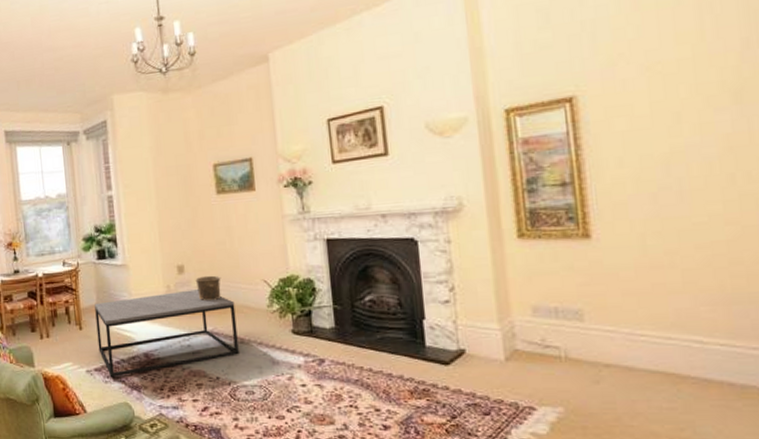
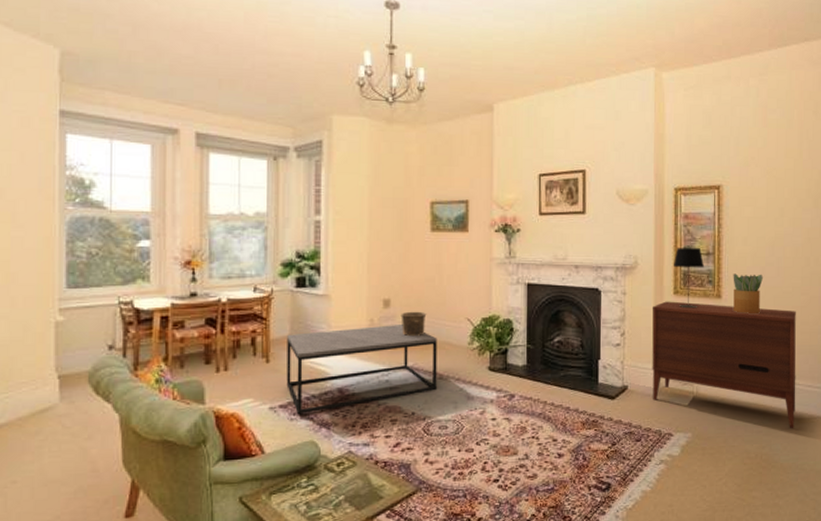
dresser: none [488,246,734,406] -> present [652,301,796,428]
table lamp: none [512,178,561,254] -> present [673,248,705,309]
potted plant: none [605,202,657,255] -> present [733,274,764,313]

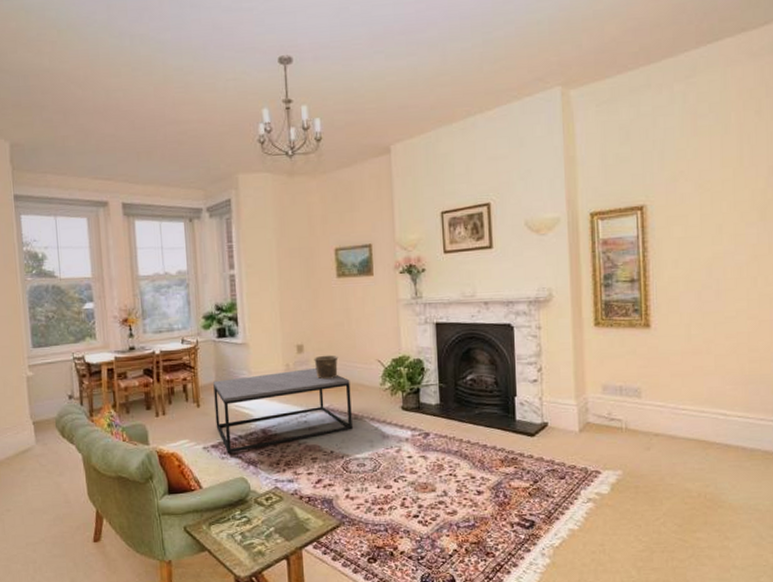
dresser: present [652,301,796,428] -> none [570,333,746,466]
table lamp: present [673,248,705,309] -> none [592,275,629,340]
potted plant: present [733,274,764,313] -> none [663,298,700,343]

